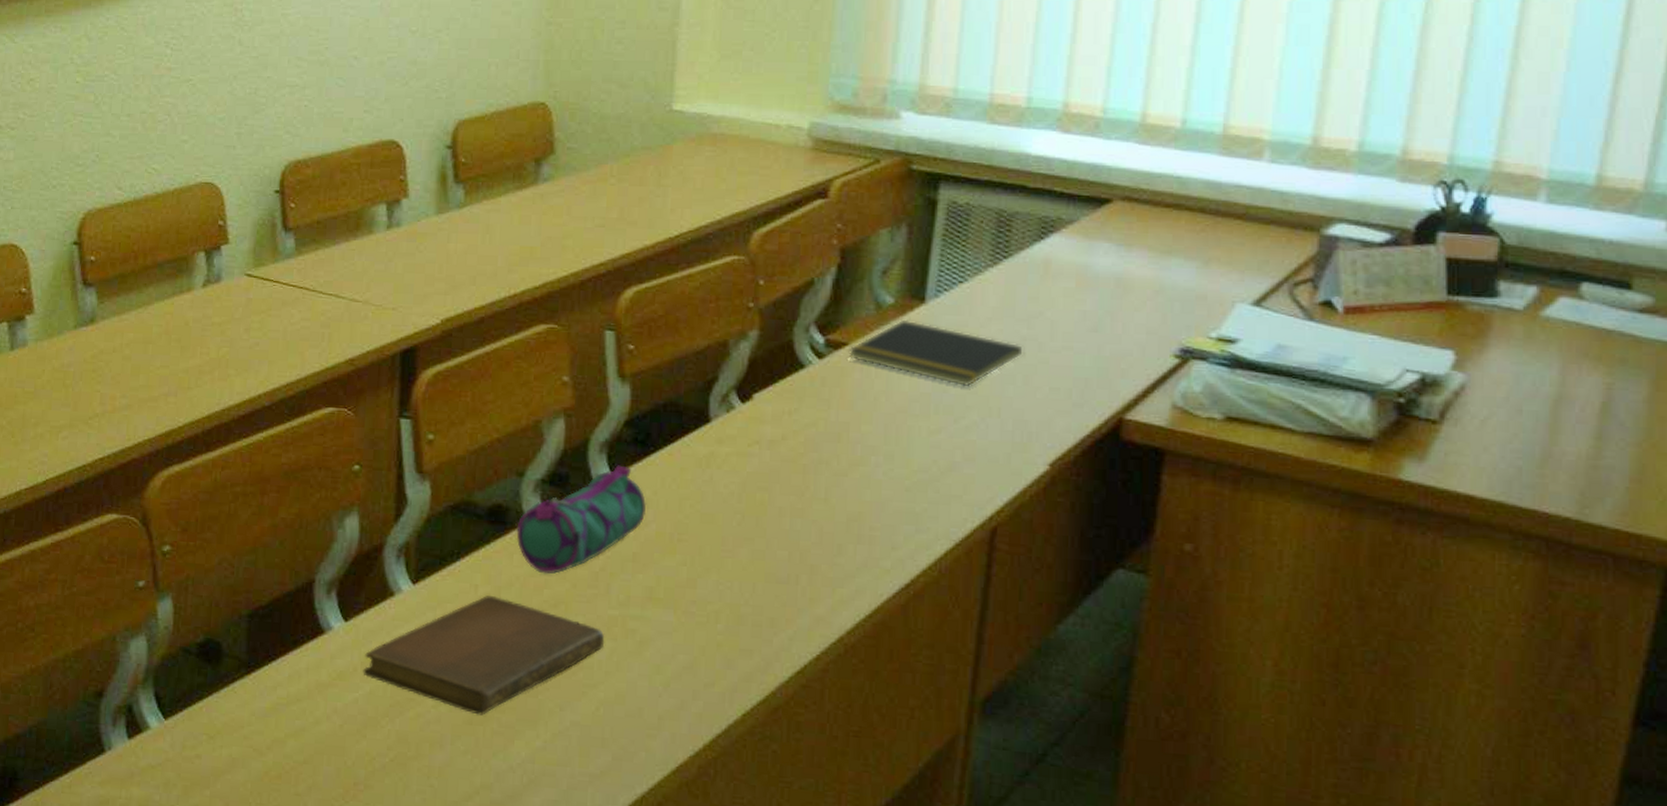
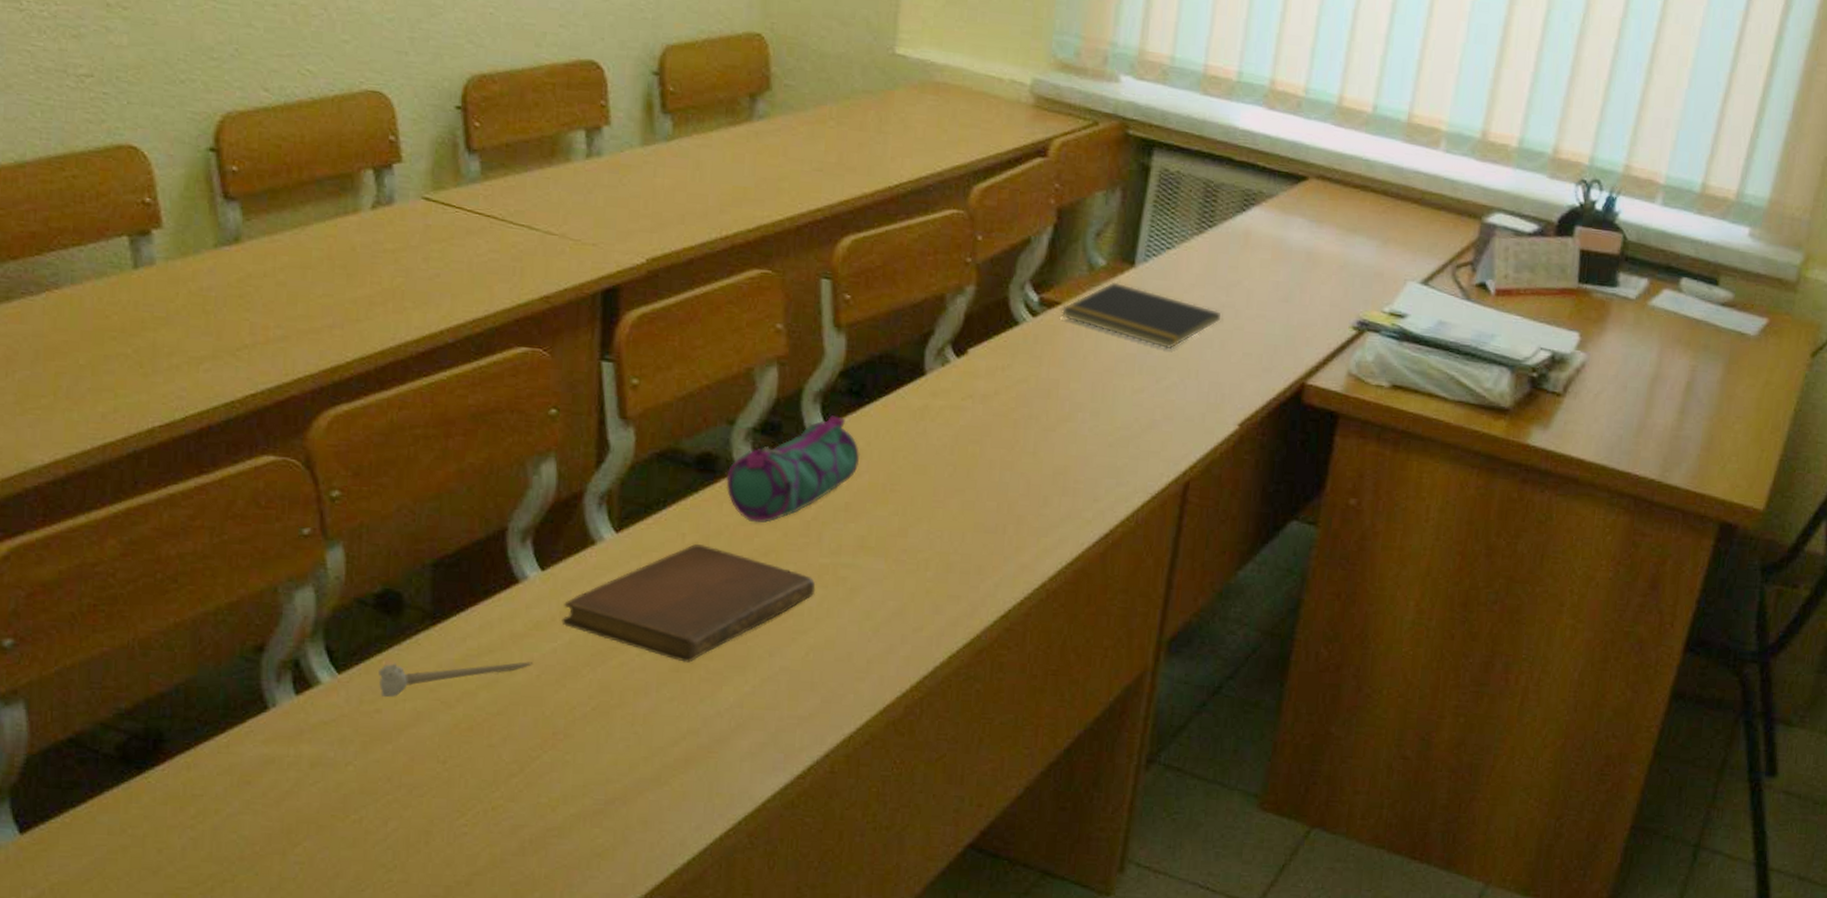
pen: none [199,710,336,744] -> present [378,662,532,698]

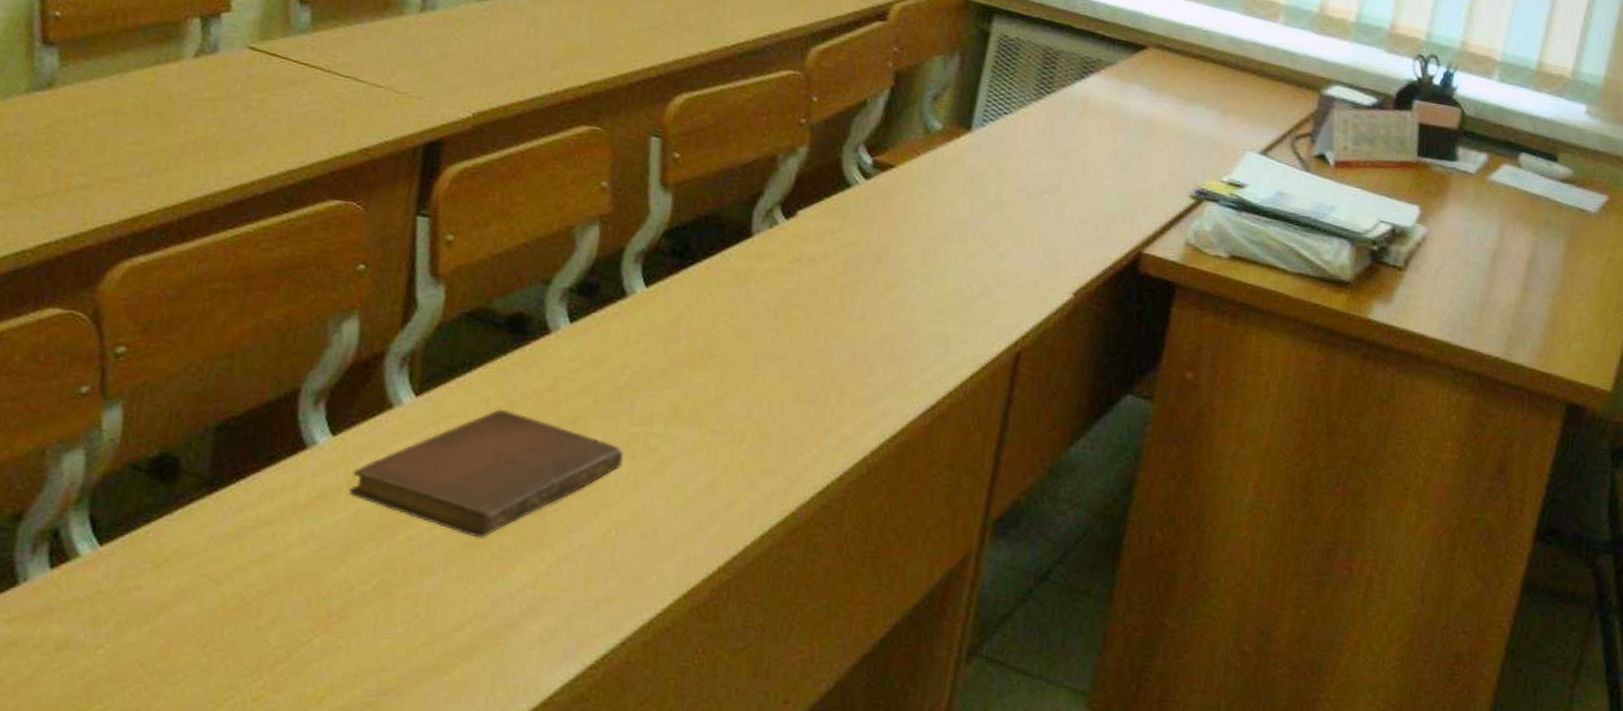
pen: present [378,662,532,698] -> none [143,534,313,573]
pencil case: present [726,415,861,523] -> none [536,276,680,389]
notepad: present [1061,281,1220,350] -> none [894,145,1057,216]

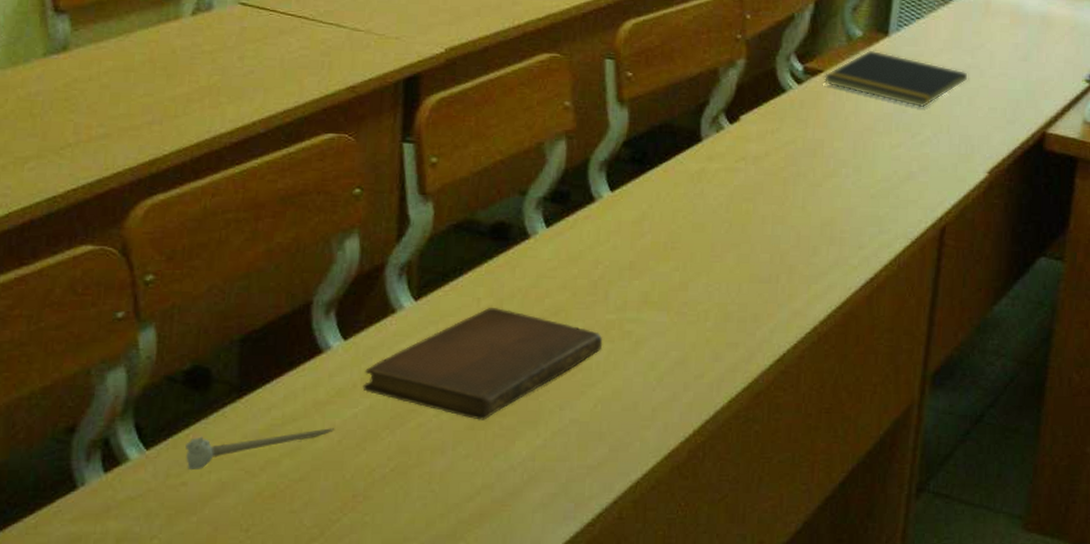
pen: none [143,534,313,573] -> present [185,428,334,471]
notepad: none [894,145,1057,216] -> present [823,50,967,108]

